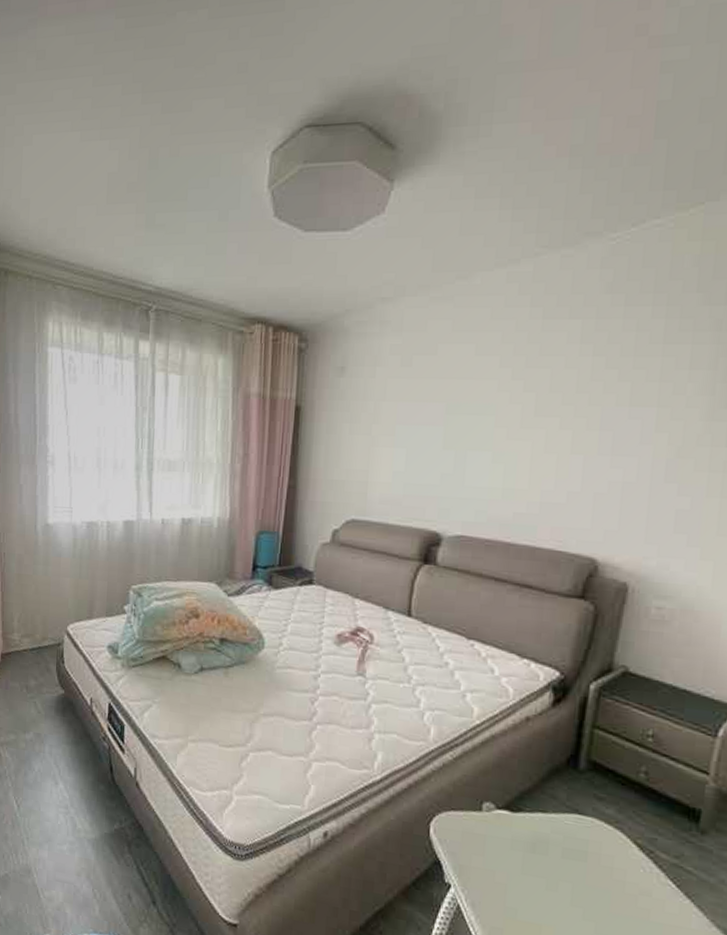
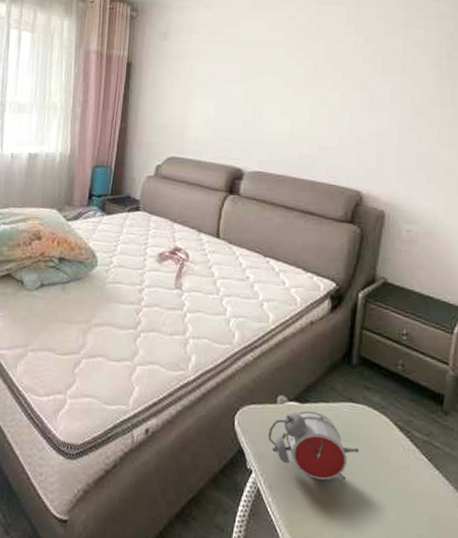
alarm clock: none [471,821,586,903] -> present [268,411,360,480]

